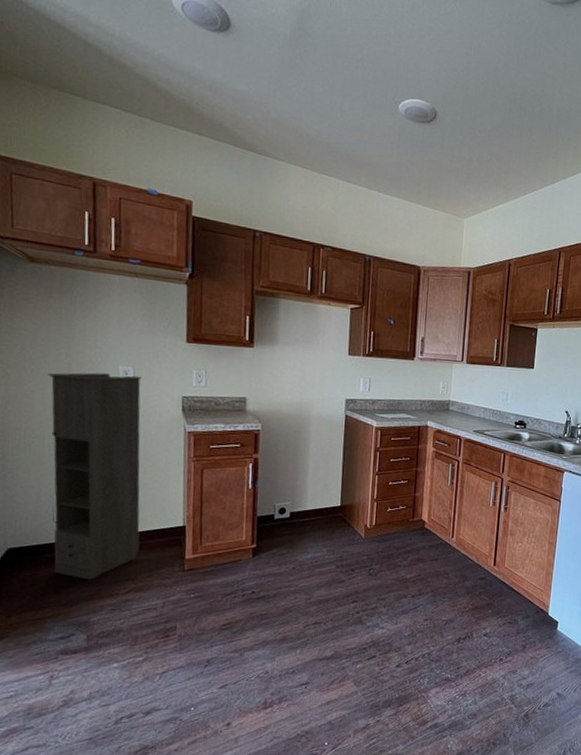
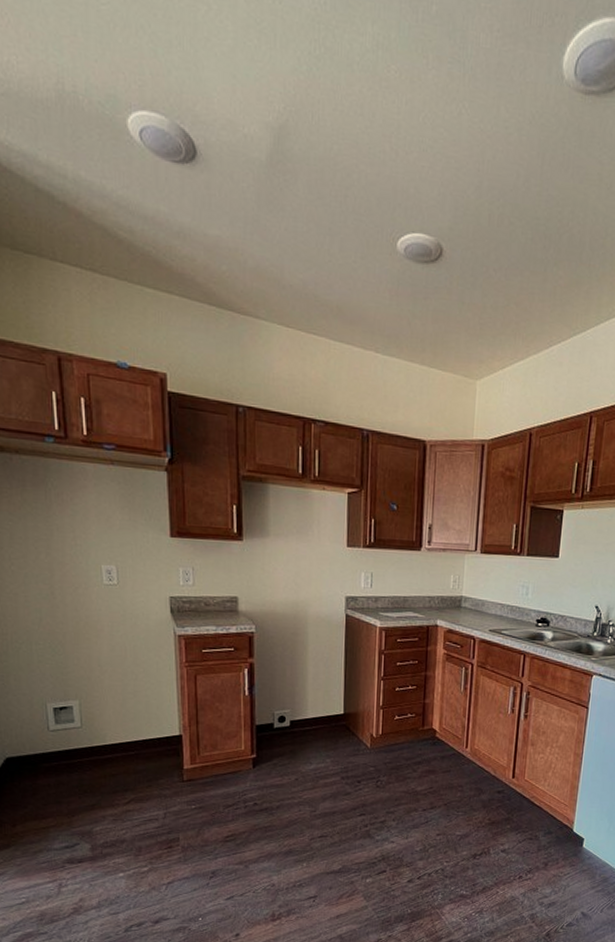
storage cabinet: present [47,372,142,580] -> none [28,572,136,790]

